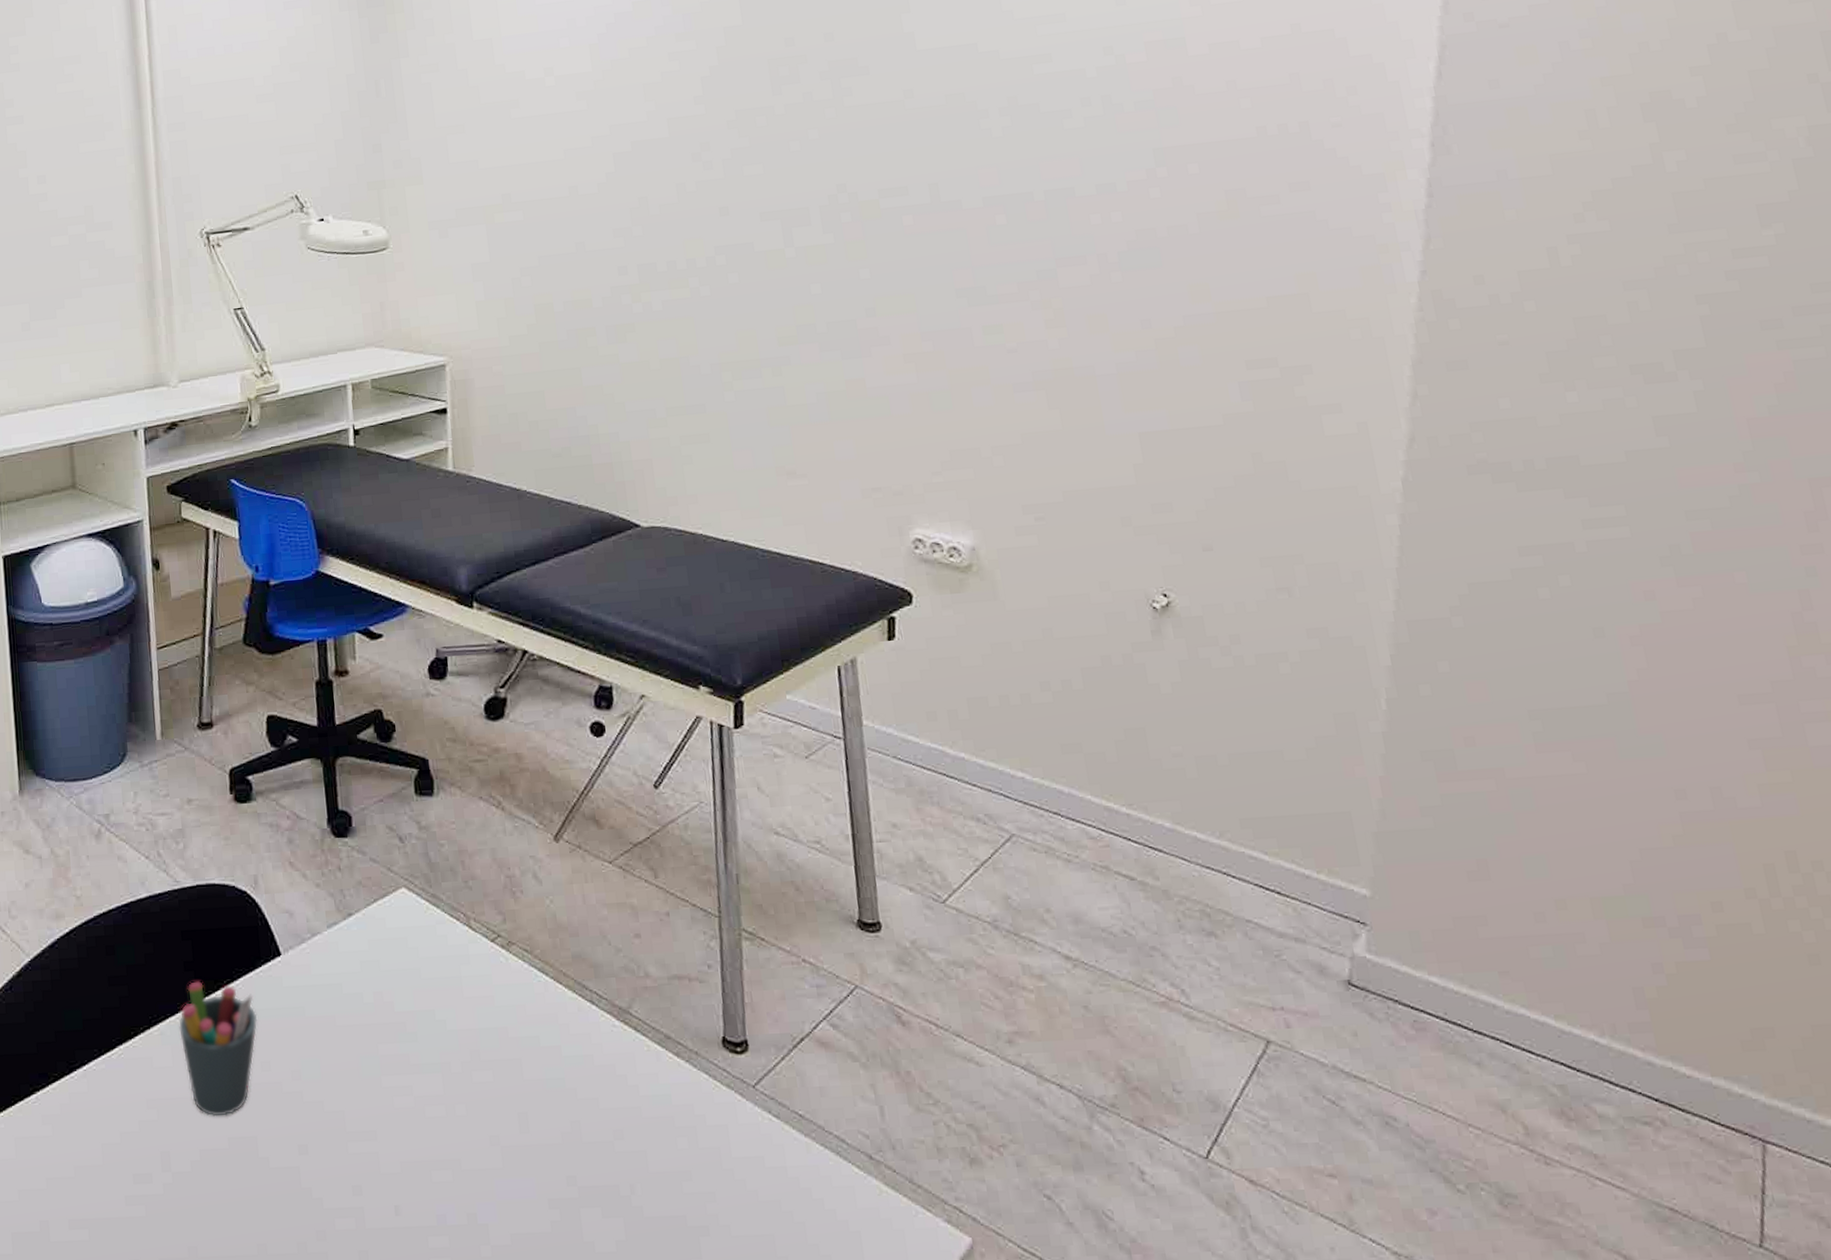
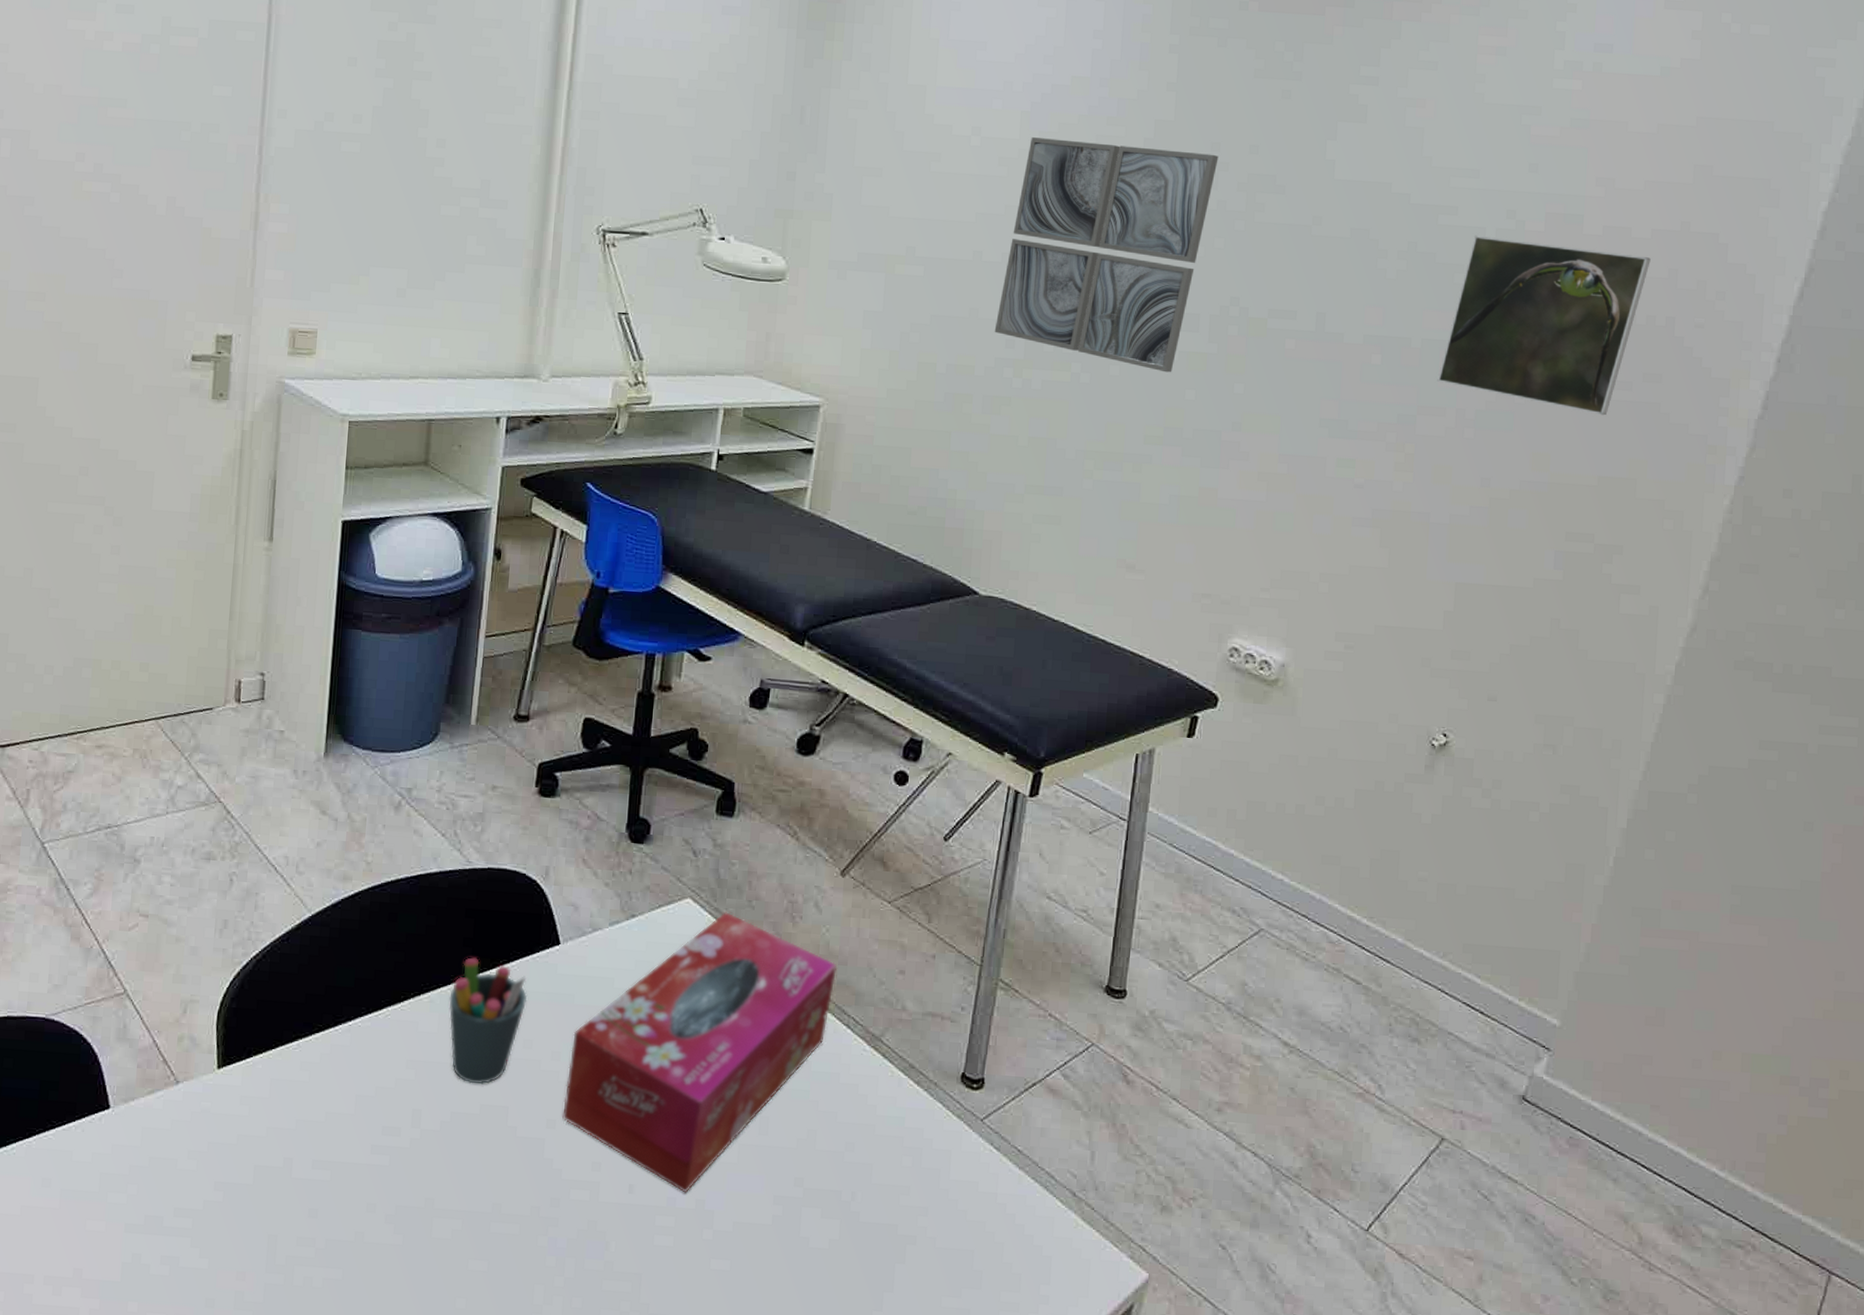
tissue box: none [310,896,570,1208] -> present [562,912,838,1193]
wall art: none [603,49,795,272] -> present [994,137,1219,373]
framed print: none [1069,66,1268,235] -> present [1437,235,1651,416]

